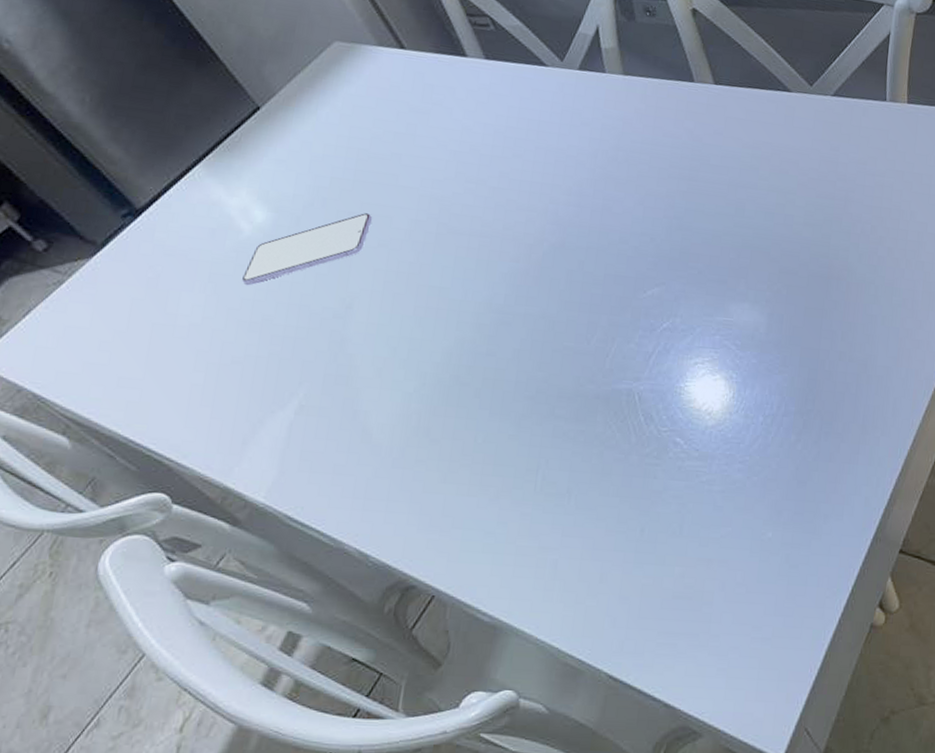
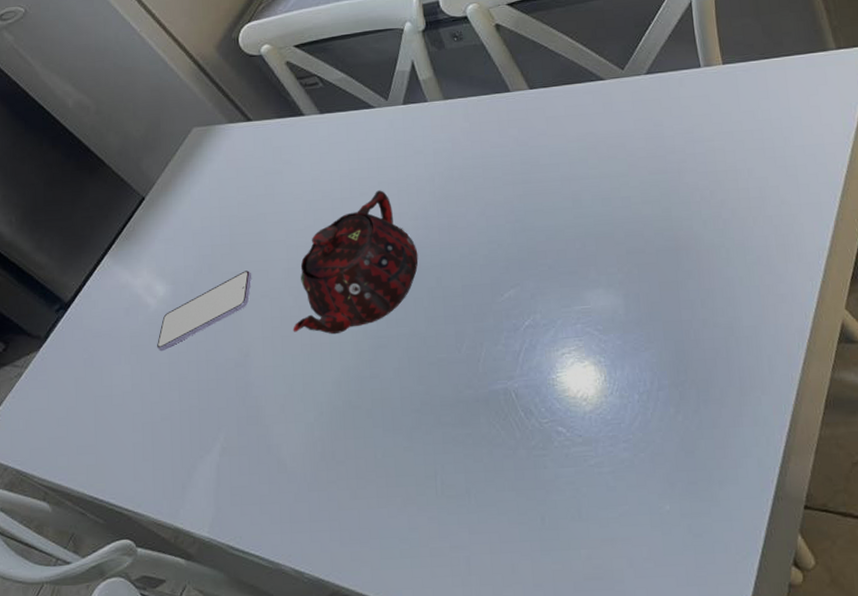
teapot: none [408,155,564,302] -> present [293,190,418,335]

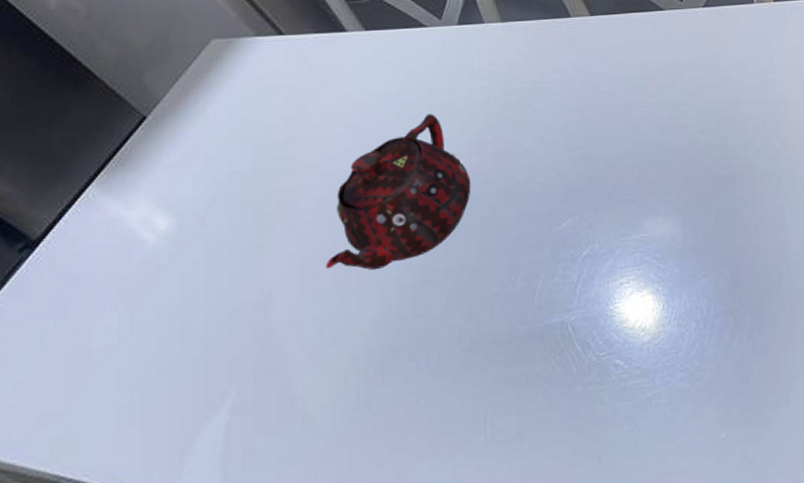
smartphone: present [157,270,252,351] -> none [154,200,278,295]

